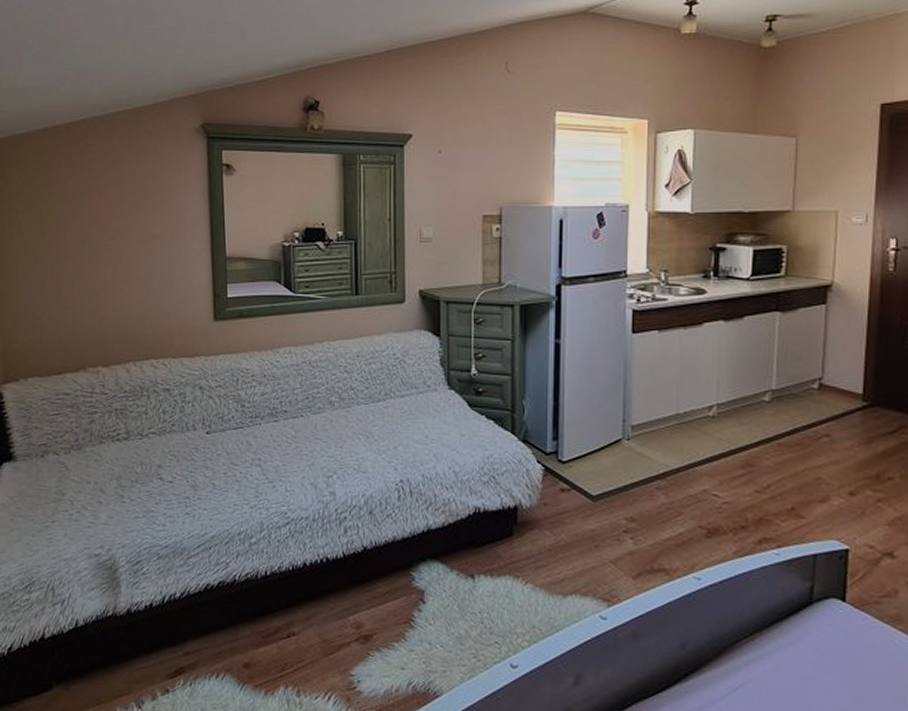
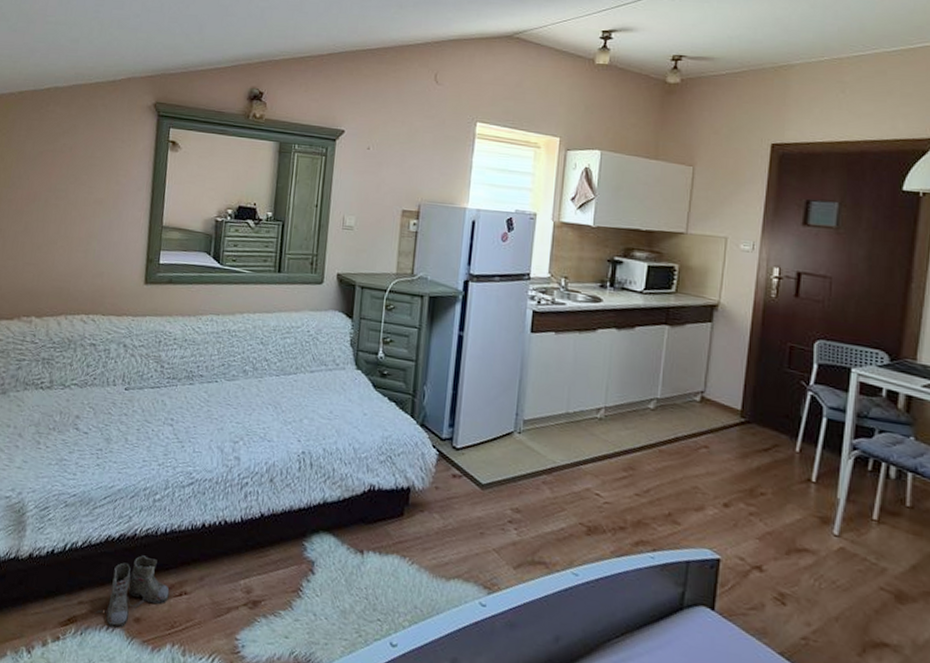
boots: none [203,601,277,677] -> present [96,555,170,629]

